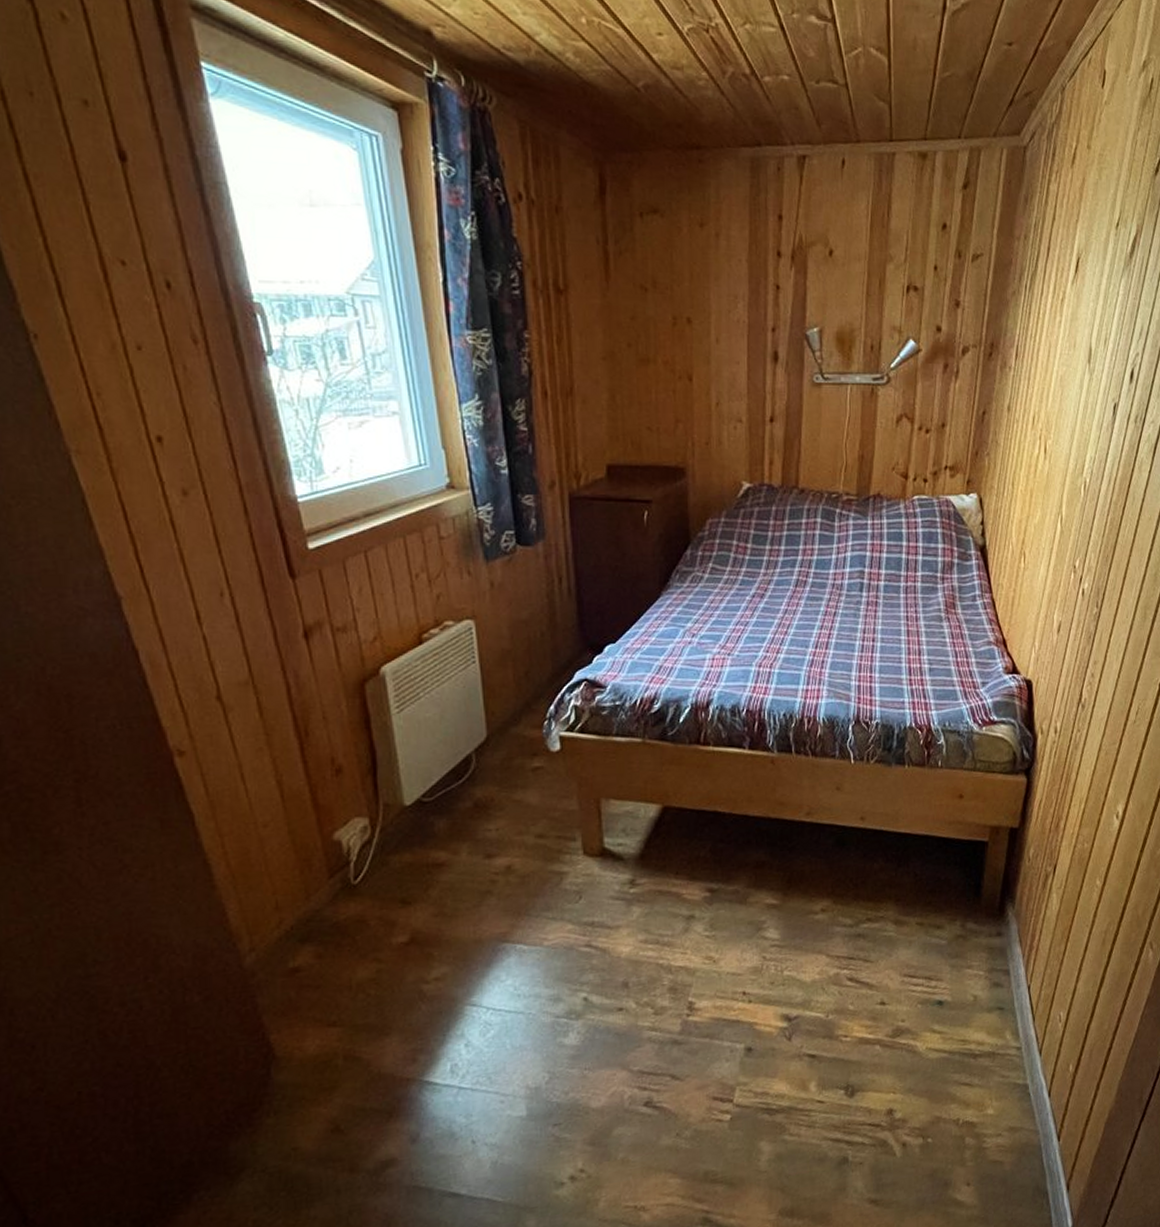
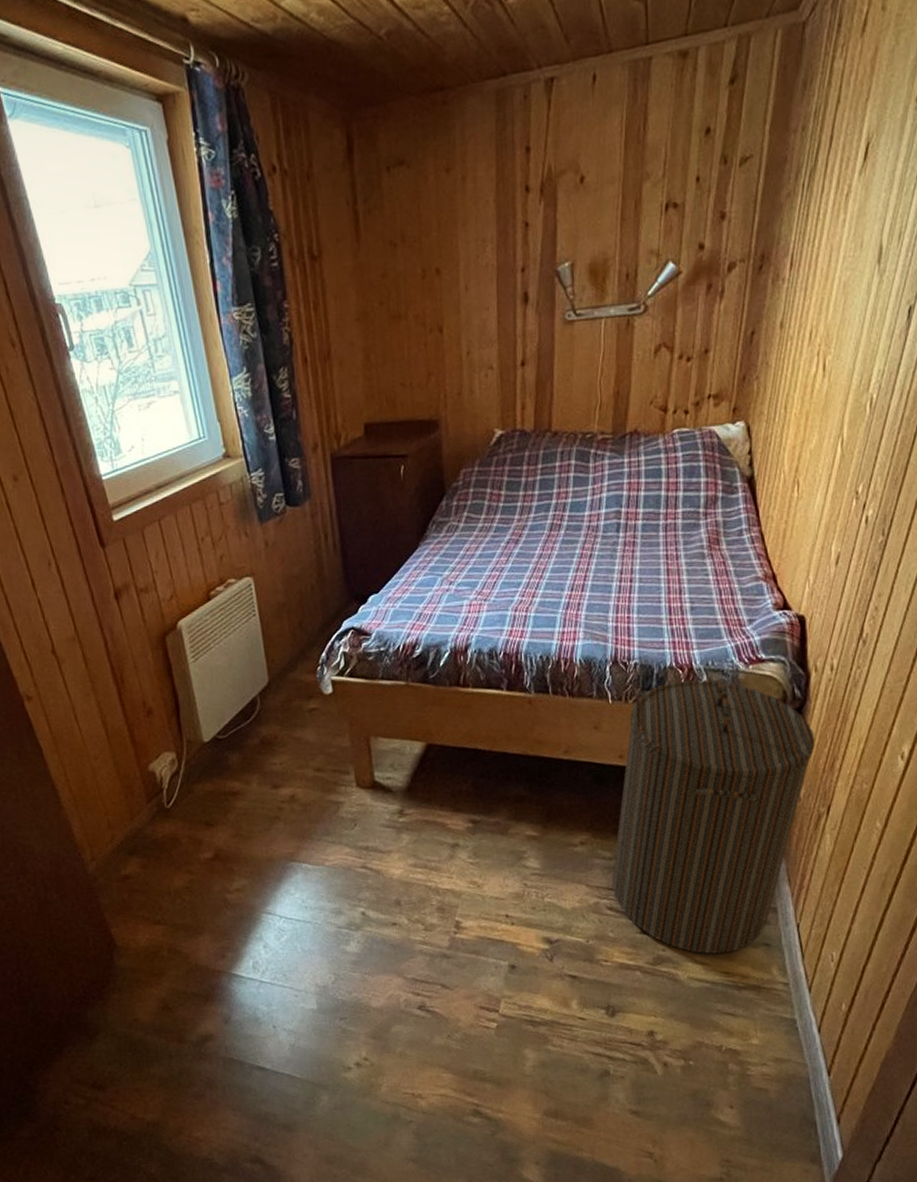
laundry hamper: none [853,740,1042,1022] -> present [612,679,815,954]

